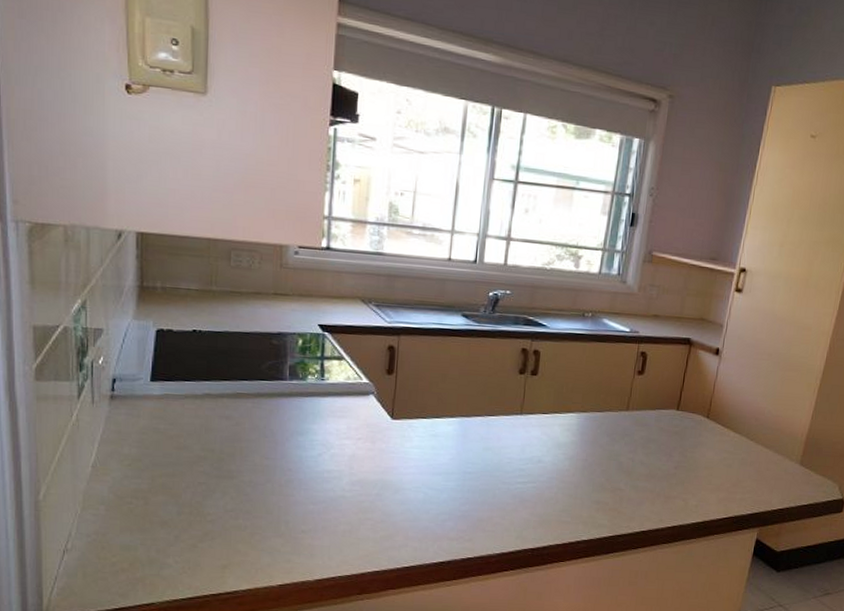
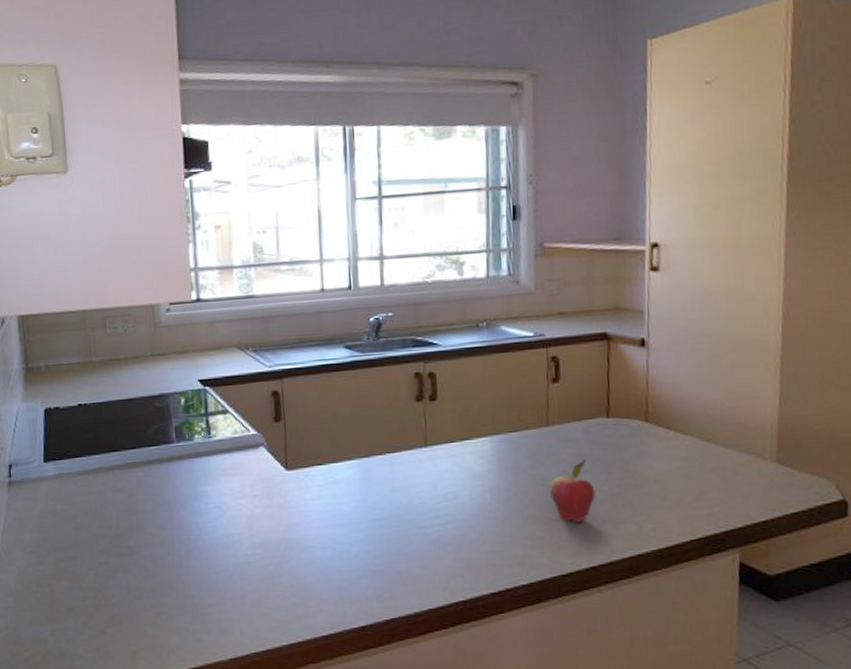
fruit: none [619,443,656,495] -> present [550,459,596,523]

